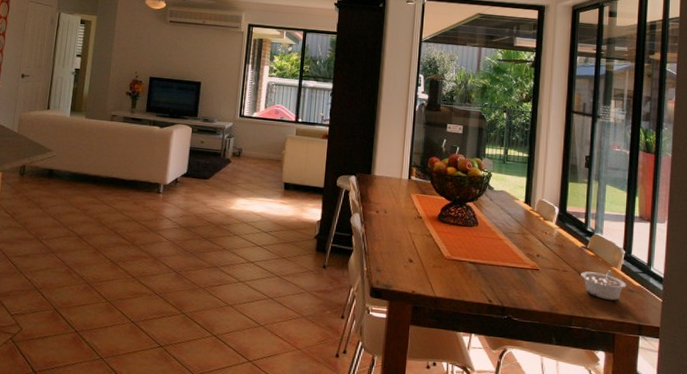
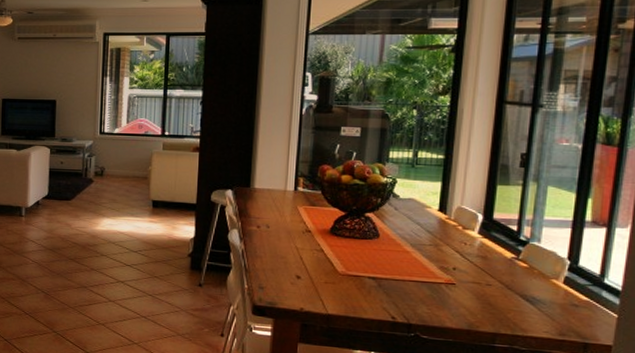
legume: present [581,270,627,301] -> none [509,283,570,316]

